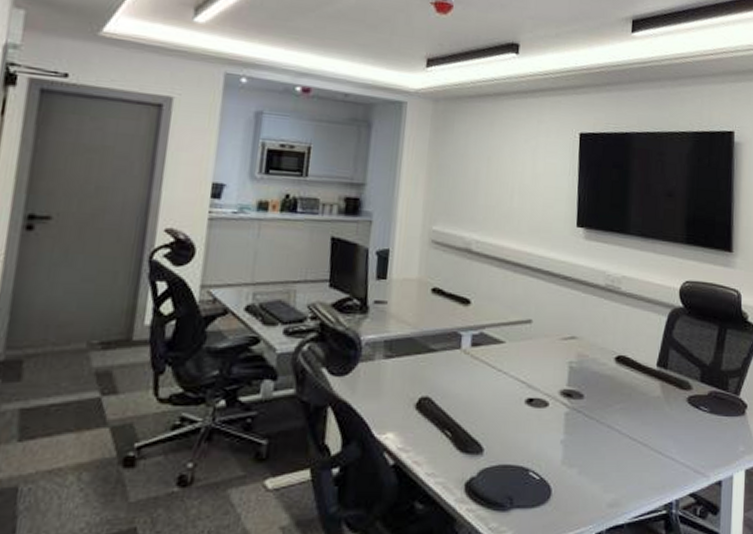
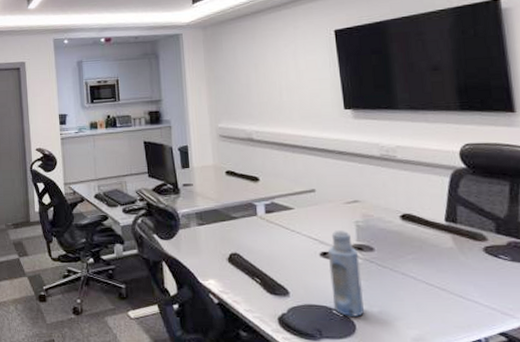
bottle: none [531,372,567,479] -> present [328,230,364,317]

